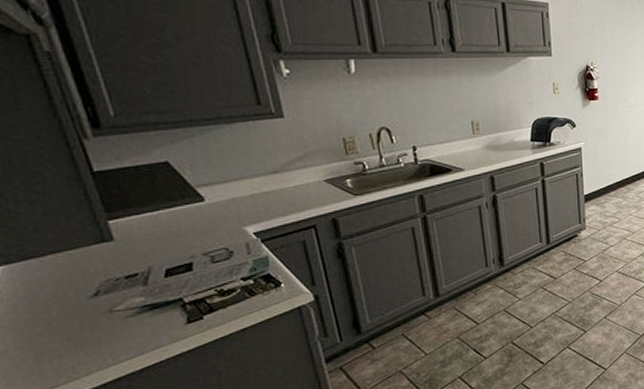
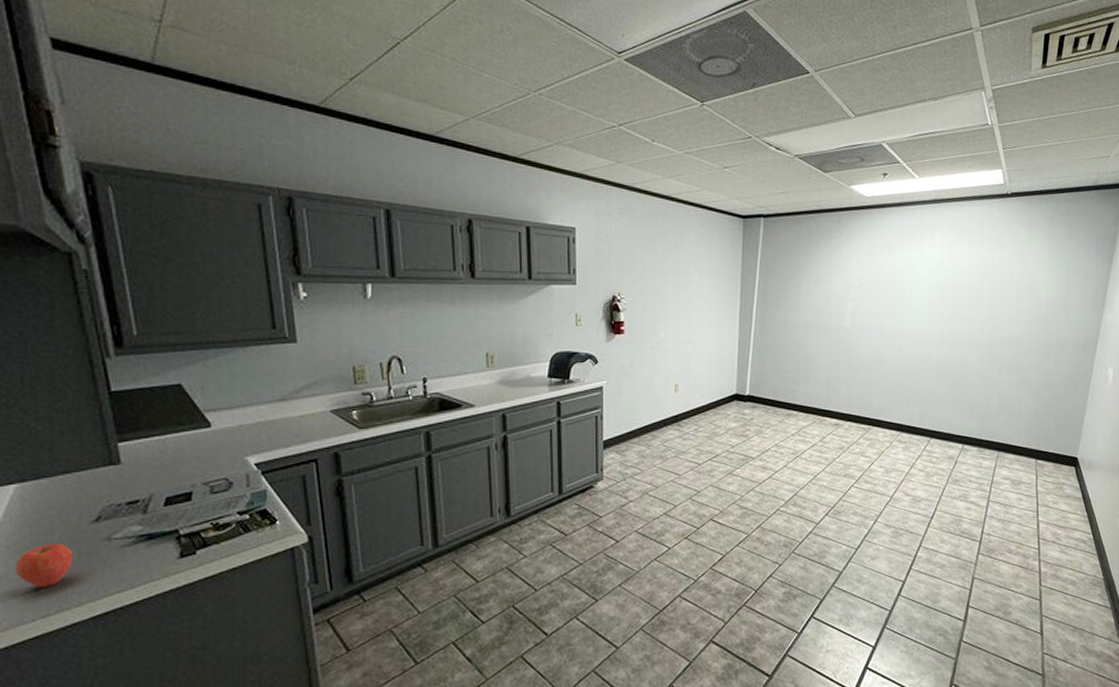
apple: none [14,319,75,362] -> present [15,543,72,588]

